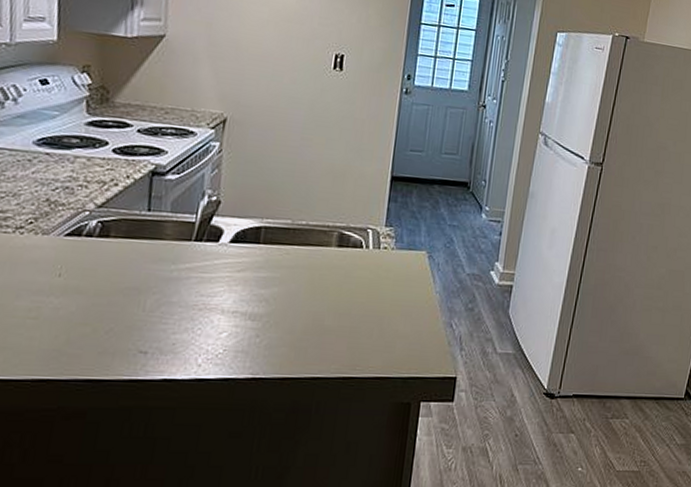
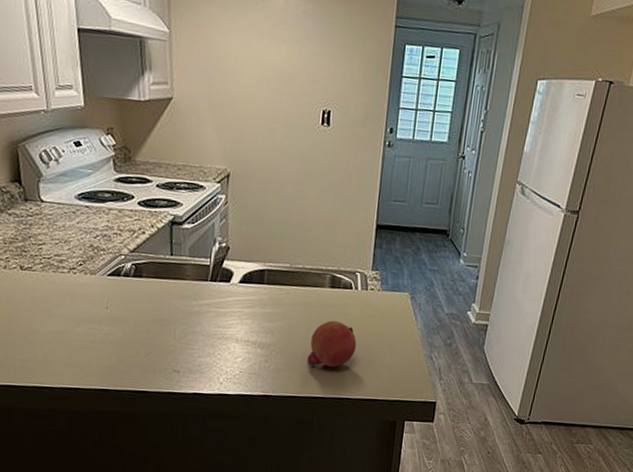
fruit: none [306,284,366,341] -> present [307,320,357,368]

